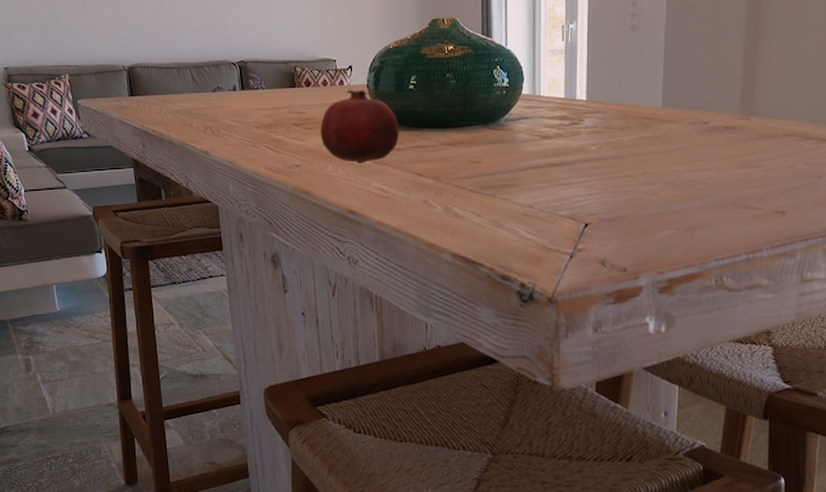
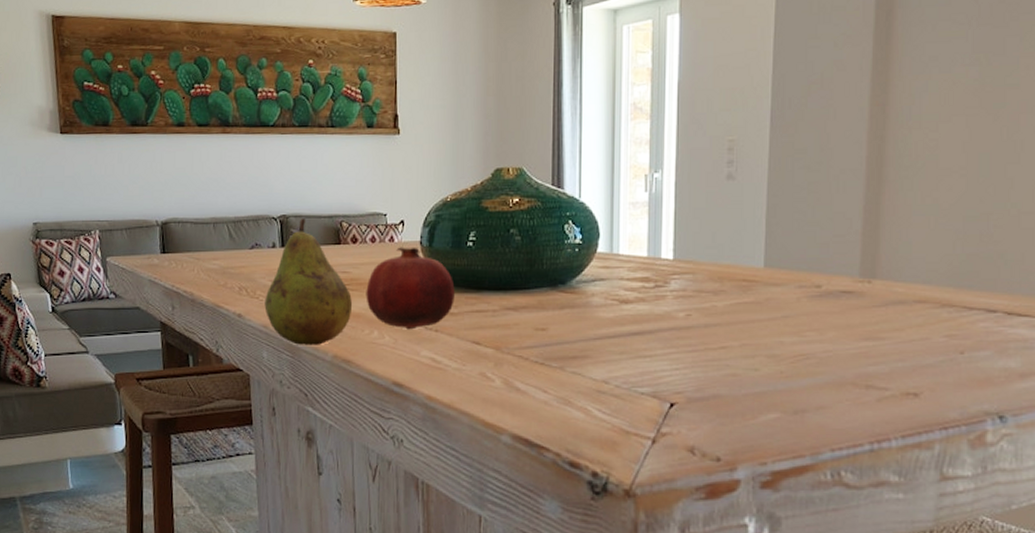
fruit: none [228,64,309,178] -> present [264,218,353,345]

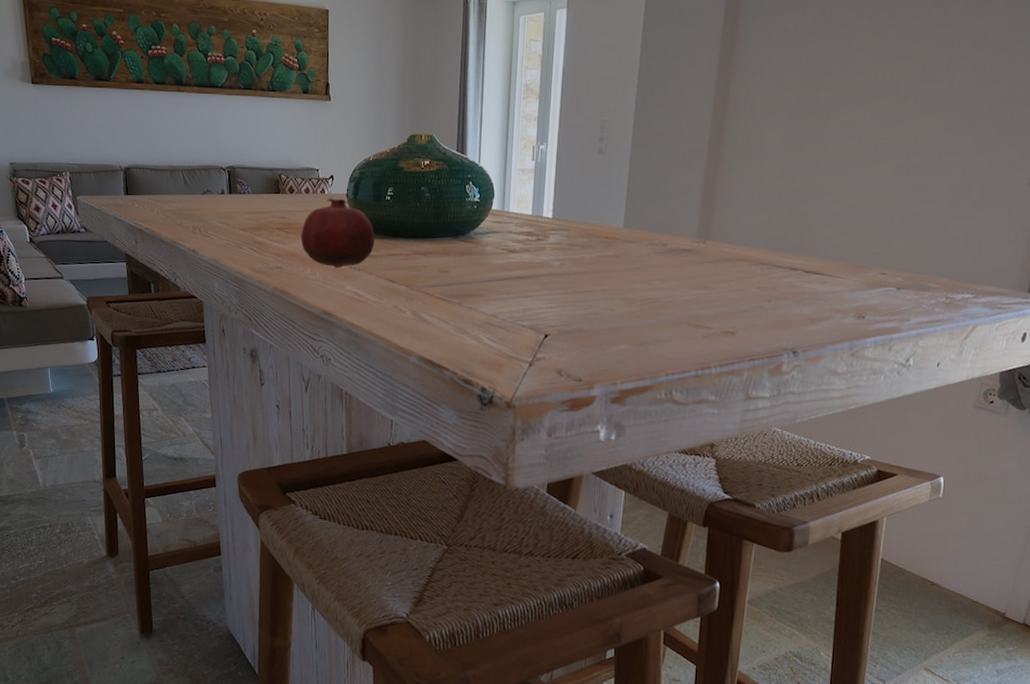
fruit: present [264,218,353,345] -> none [215,170,290,278]

